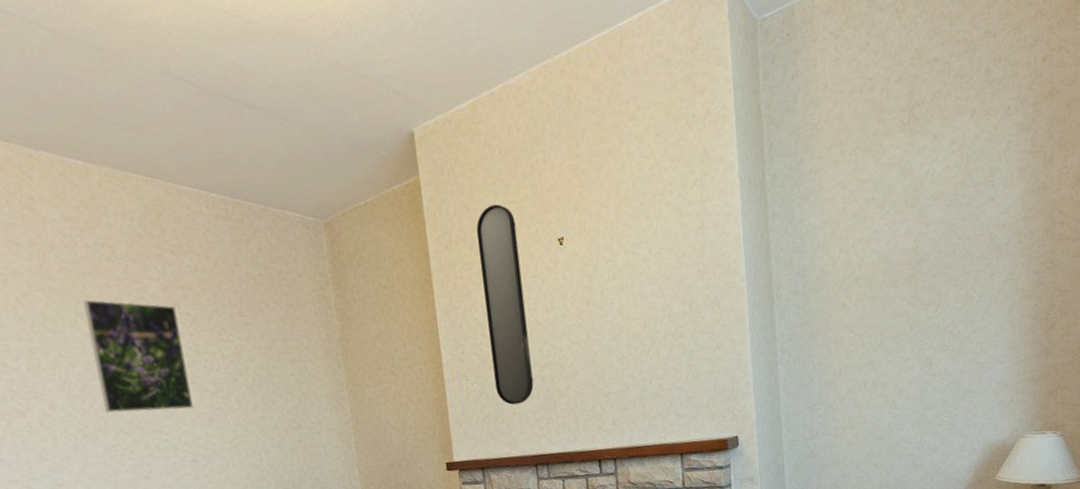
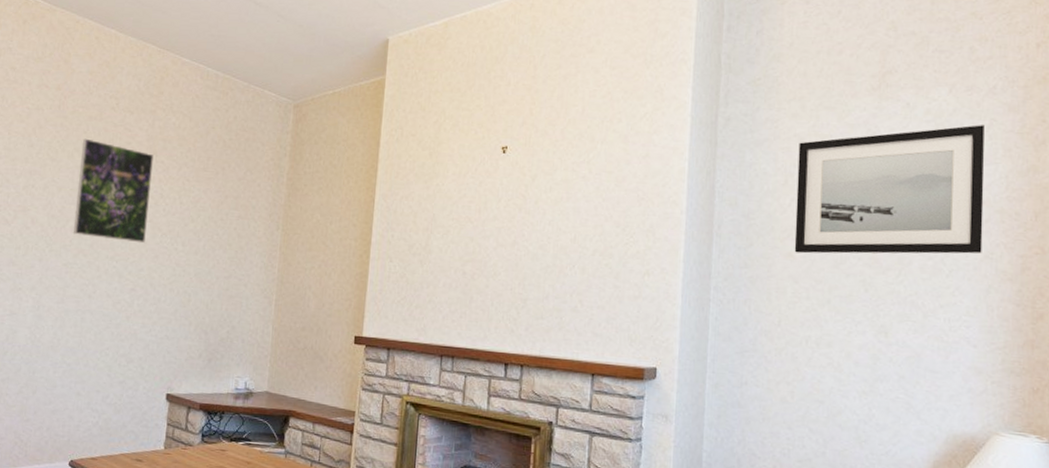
home mirror: present [476,204,534,405] -> none [416,109,465,293]
wall art: none [842,149,1005,303] -> present [794,125,985,254]

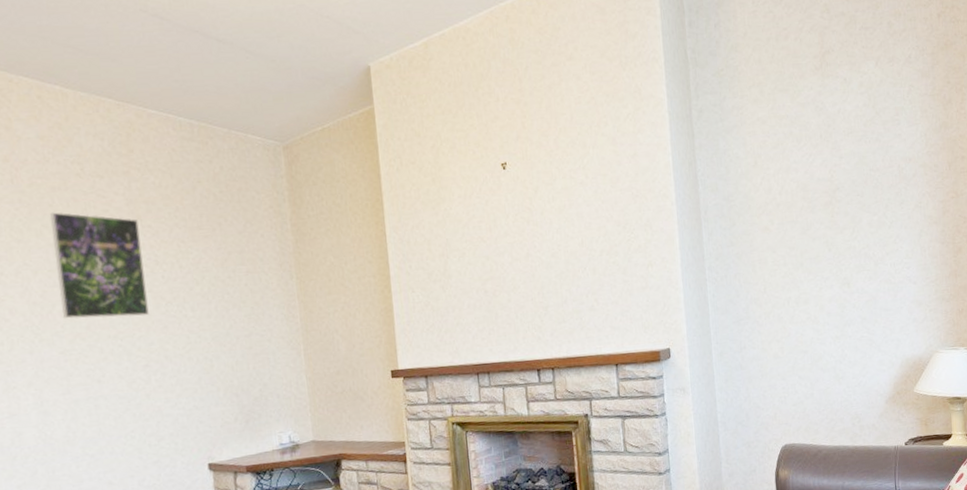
wall art: present [794,125,985,254] -> none [762,91,913,226]

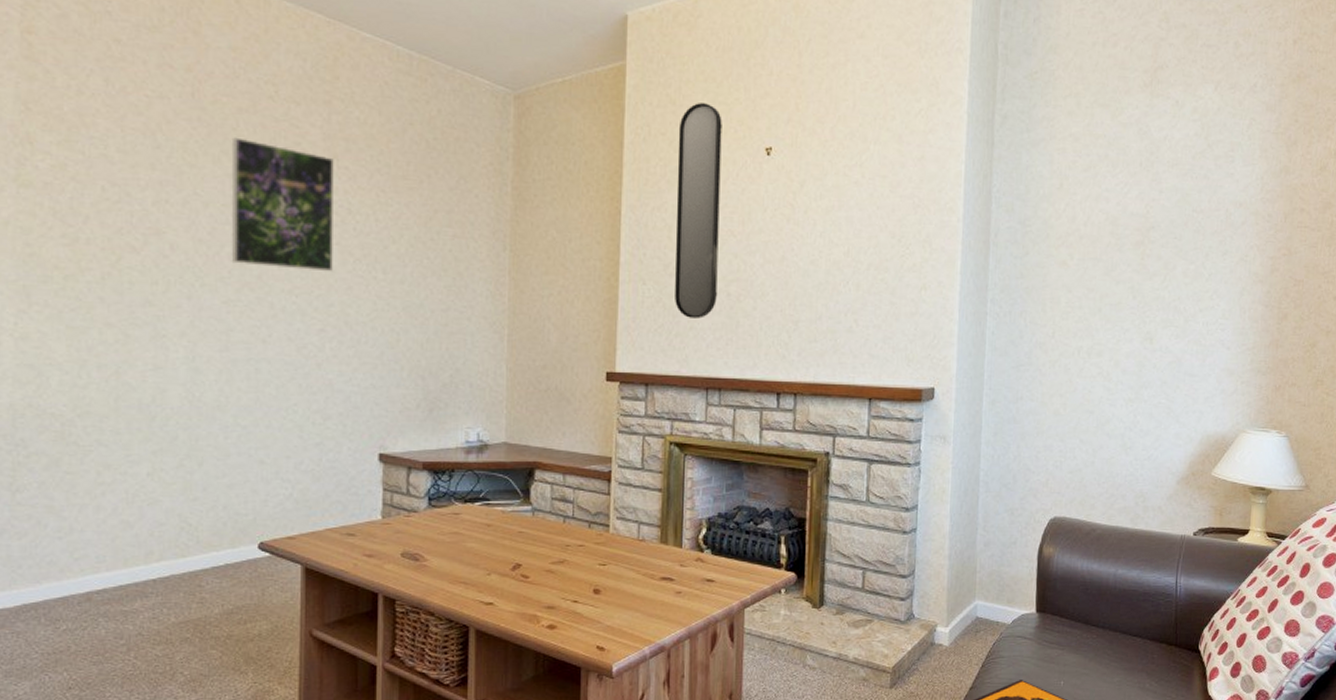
home mirror: none [425,132,477,316] -> present [675,103,722,319]

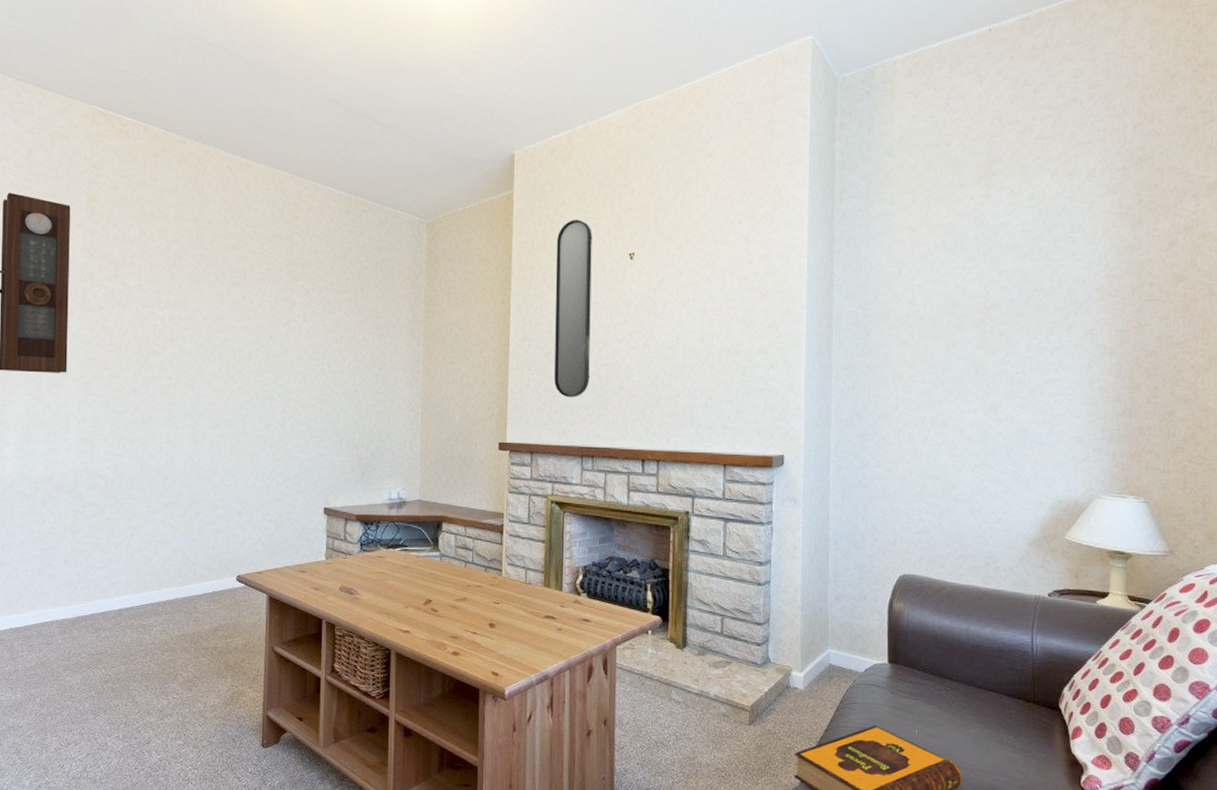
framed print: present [231,137,334,272] -> none [221,267,294,366]

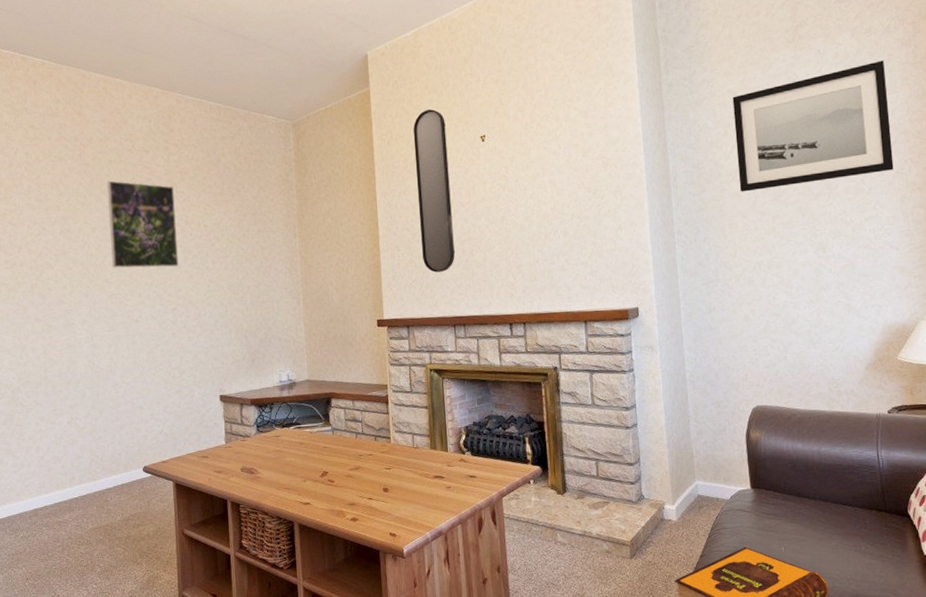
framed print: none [221,267,294,366] -> present [107,180,178,269]
wall art: none [909,207,1085,340] -> present [732,60,894,192]

